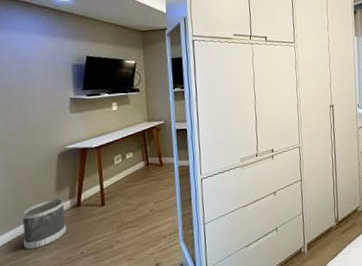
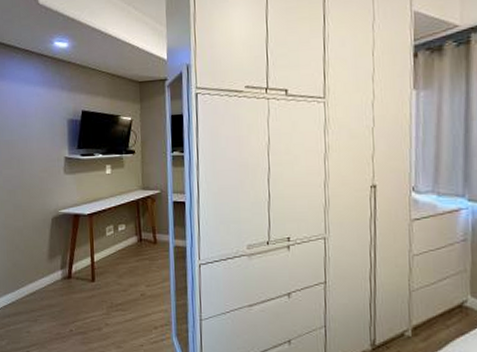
wastebasket: present [21,197,66,250] -> none [17,266,57,318]

